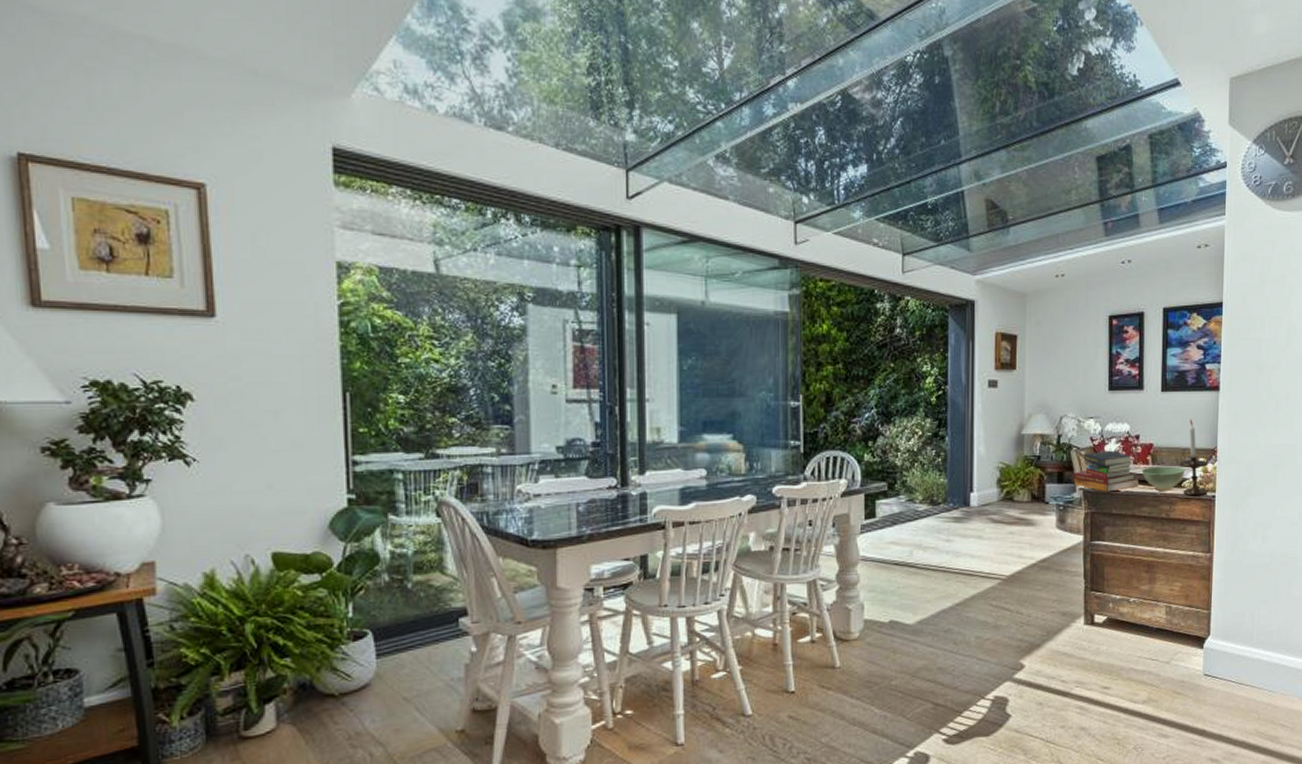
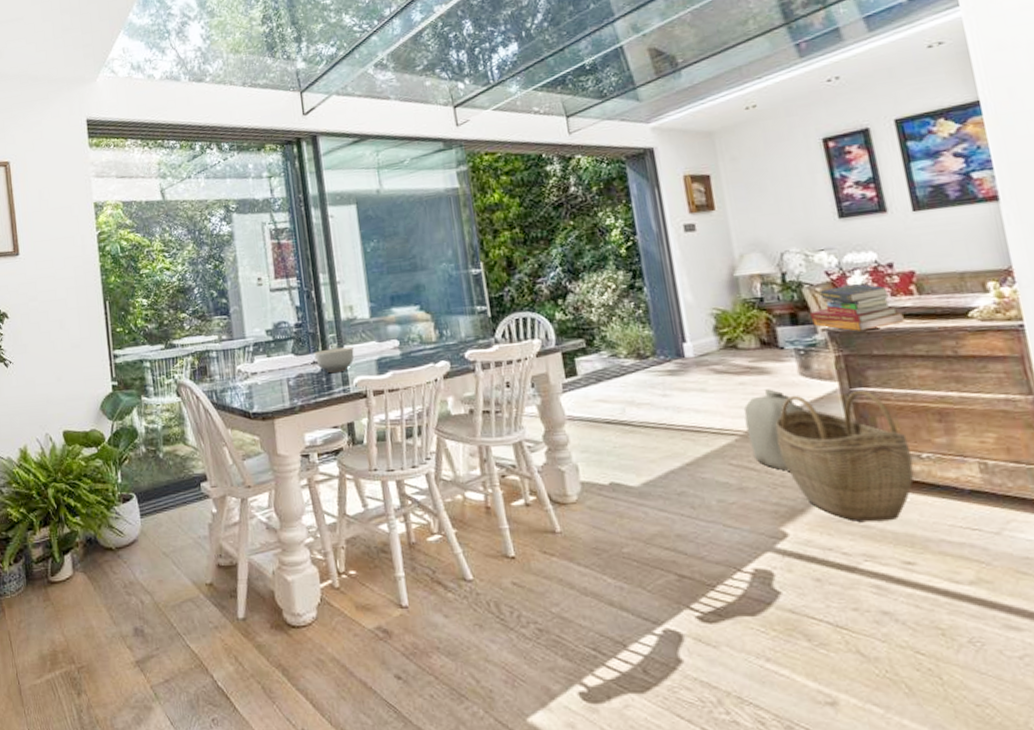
bowl: none [611,473,656,499] -> present [314,346,355,373]
bag: none [1008,539,1055,611] -> present [743,389,805,471]
woven basket: none [1030,544,1124,655] -> present [776,391,914,523]
bowl: present [1141,466,1186,491] -> none [904,294,971,325]
candlestick: present [1179,419,1209,496] -> none [958,237,1011,328]

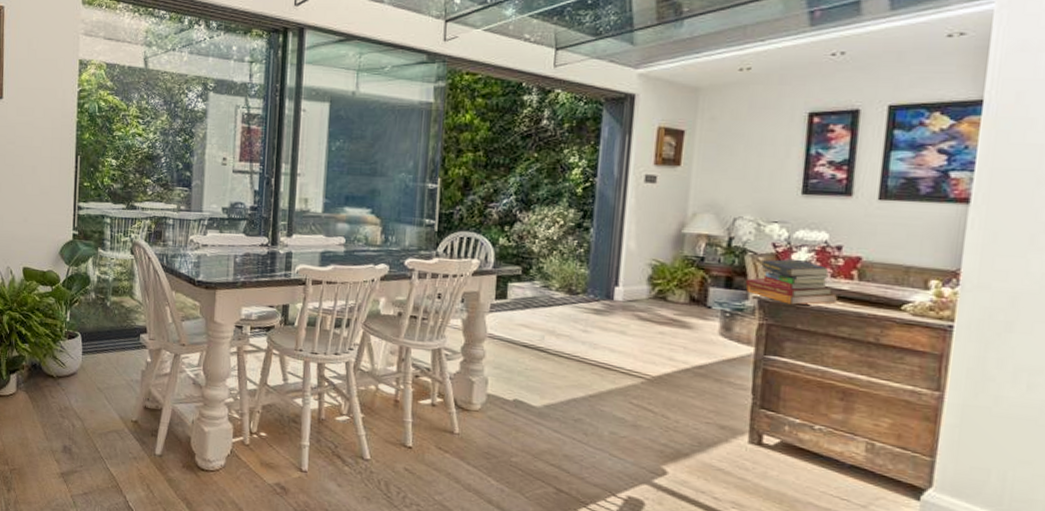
bowl: present [314,346,355,373] -> none [263,234,301,258]
bag: present [743,389,805,471] -> none [654,342,715,418]
woven basket: present [776,391,914,523] -> none [680,353,806,479]

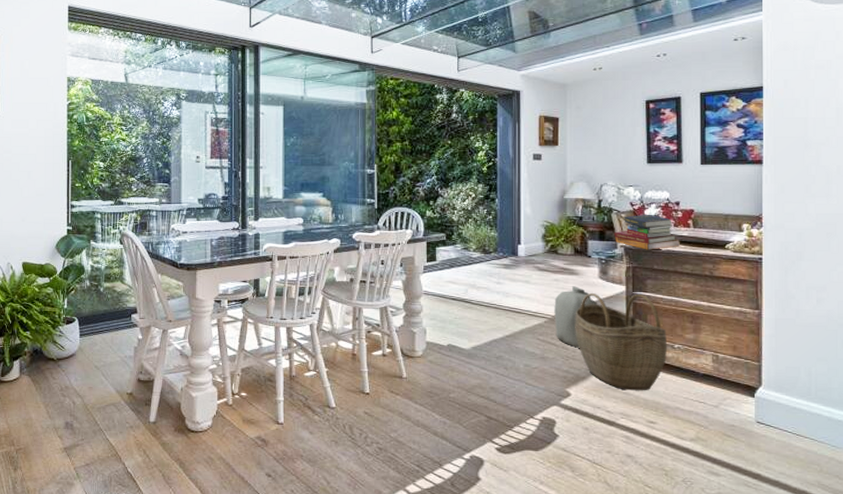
bag: none [654,342,715,418] -> present [554,286,598,348]
woven basket: none [680,353,806,479] -> present [575,293,668,391]

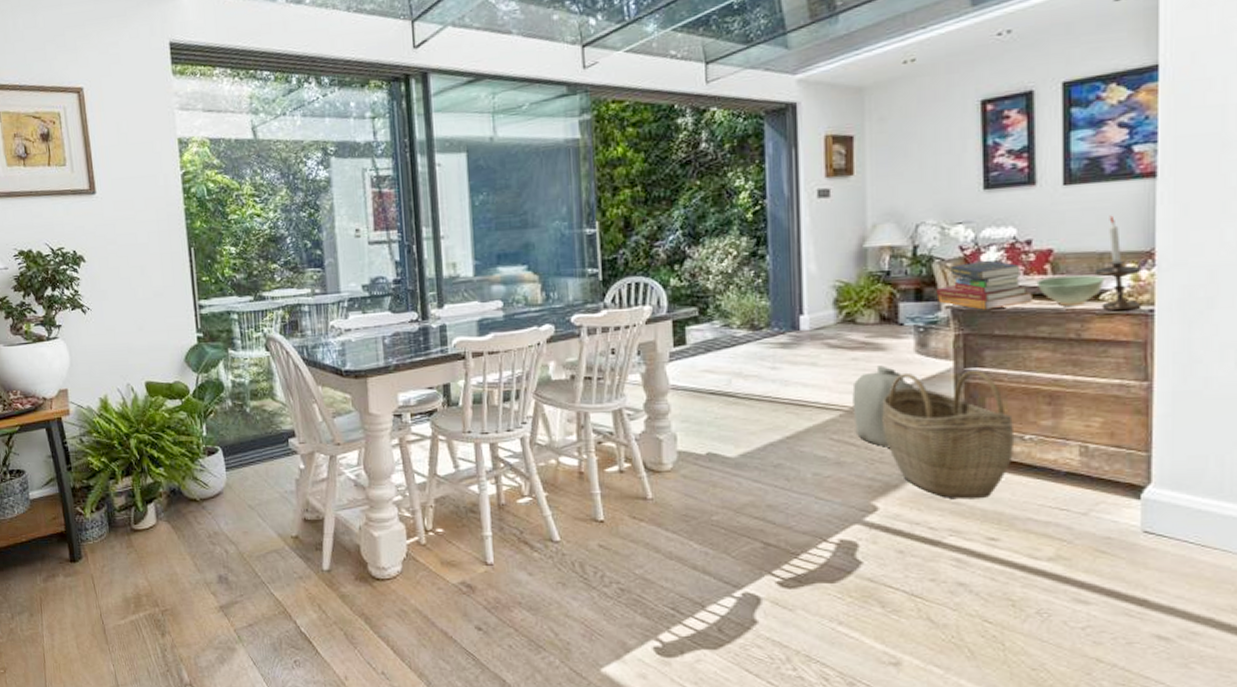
bowl: none [682,229,729,251] -> present [1036,275,1105,306]
candlestick: none [722,189,754,258] -> present [1094,215,1142,312]

